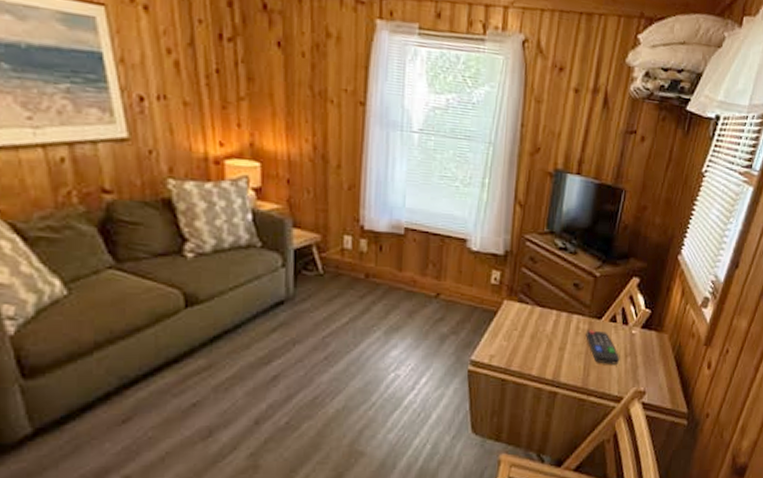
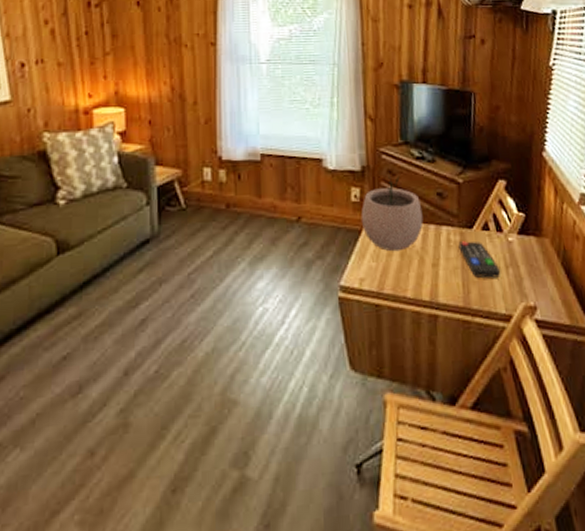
plant pot: none [498,261,558,334] -> present [360,174,424,252]

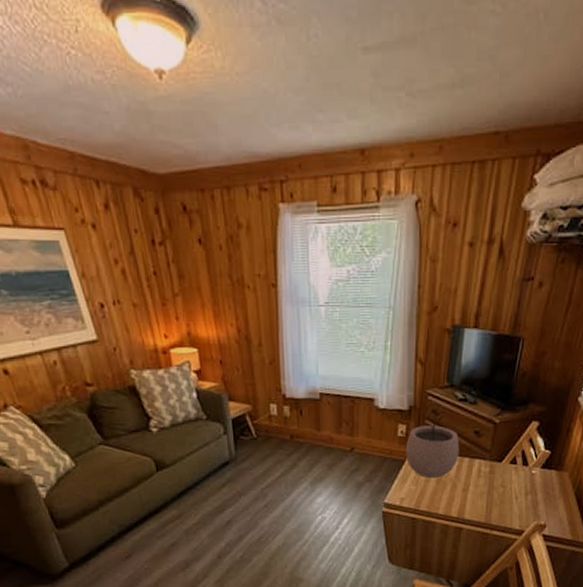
remote control: present [458,241,501,278] -> none [487,472,521,502]

